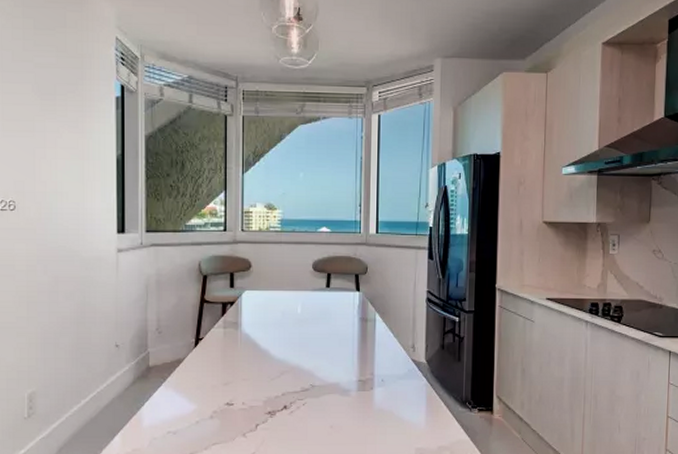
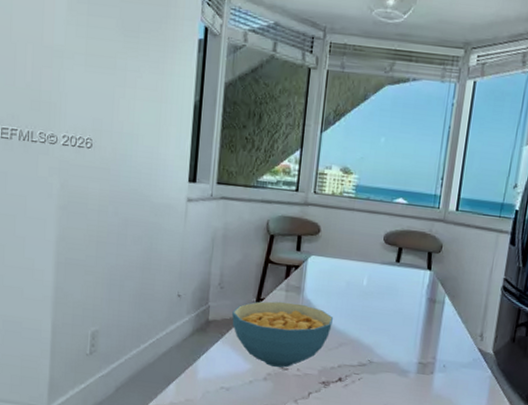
cereal bowl: none [173,338,273,403] -> present [232,301,334,368]

